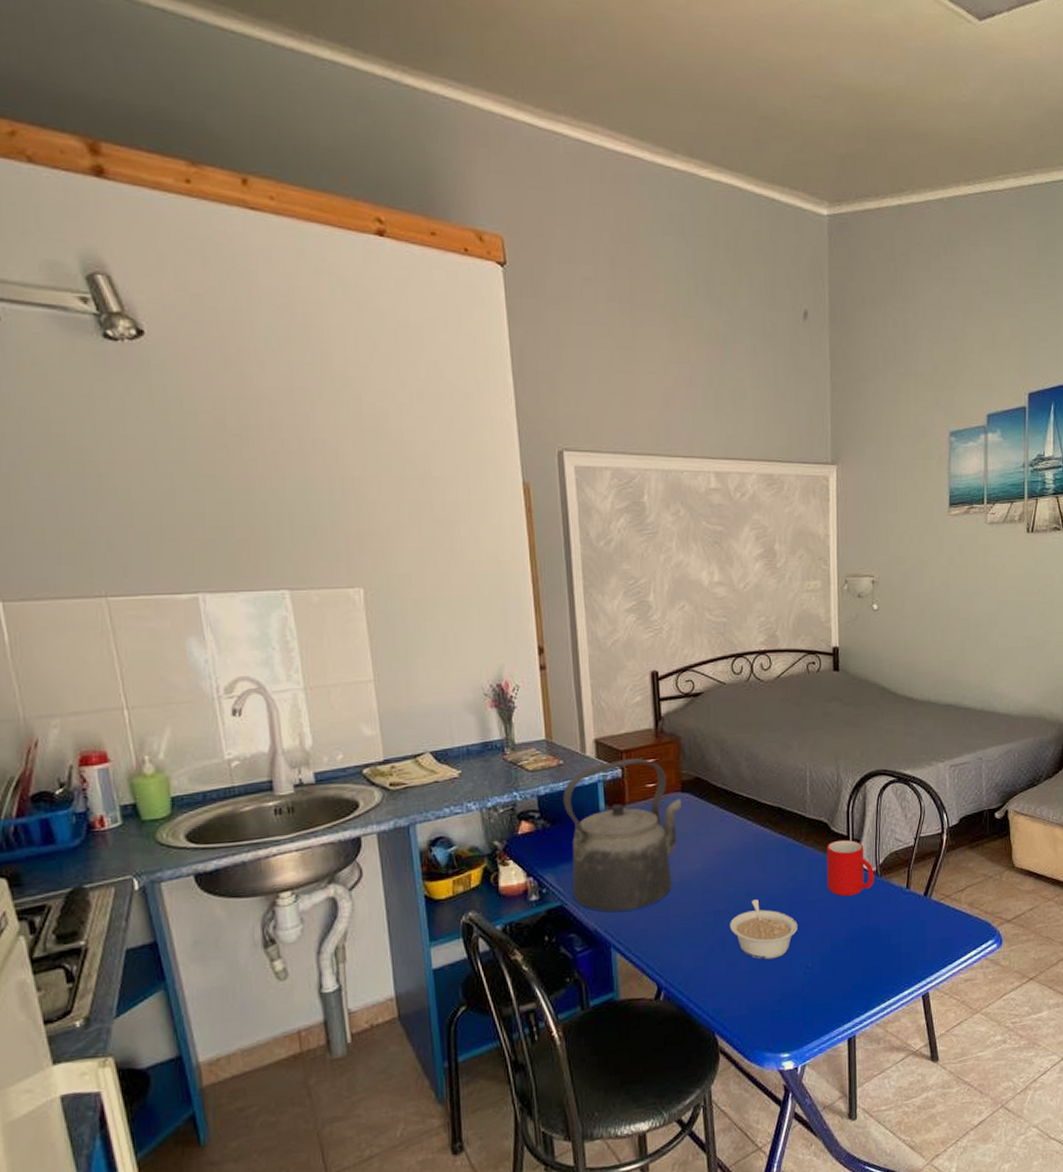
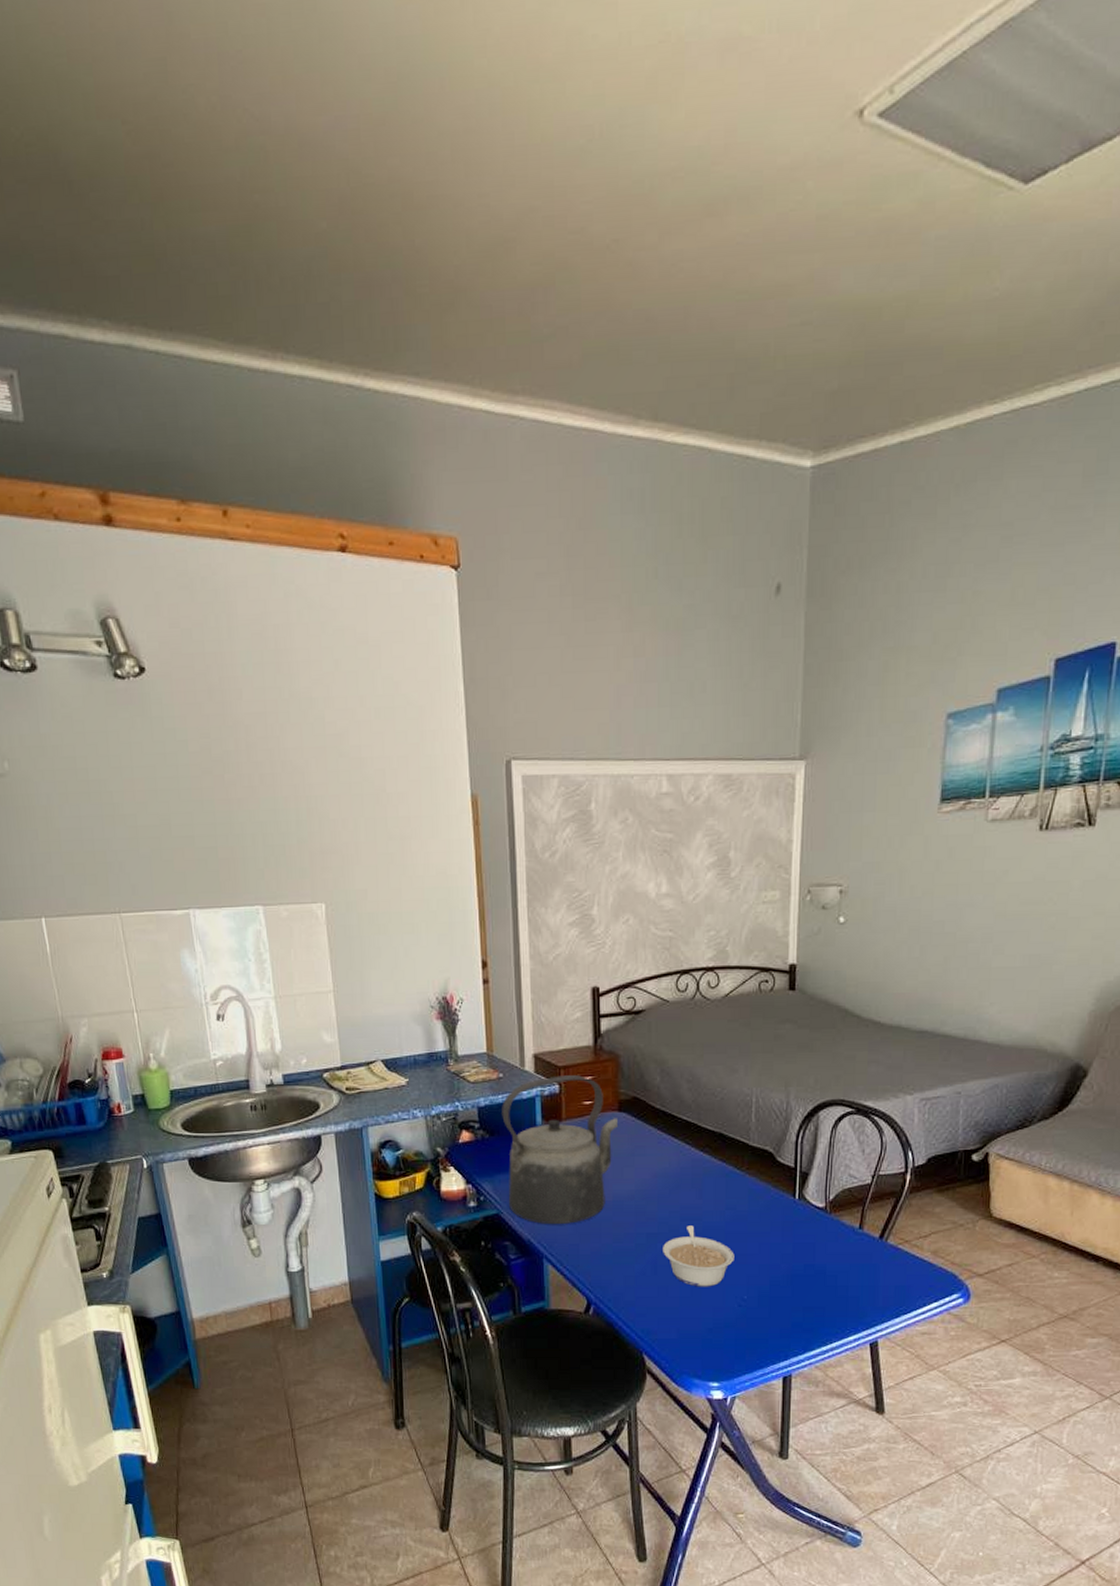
cup: present [826,839,875,897] -> none [769,1171,824,1232]

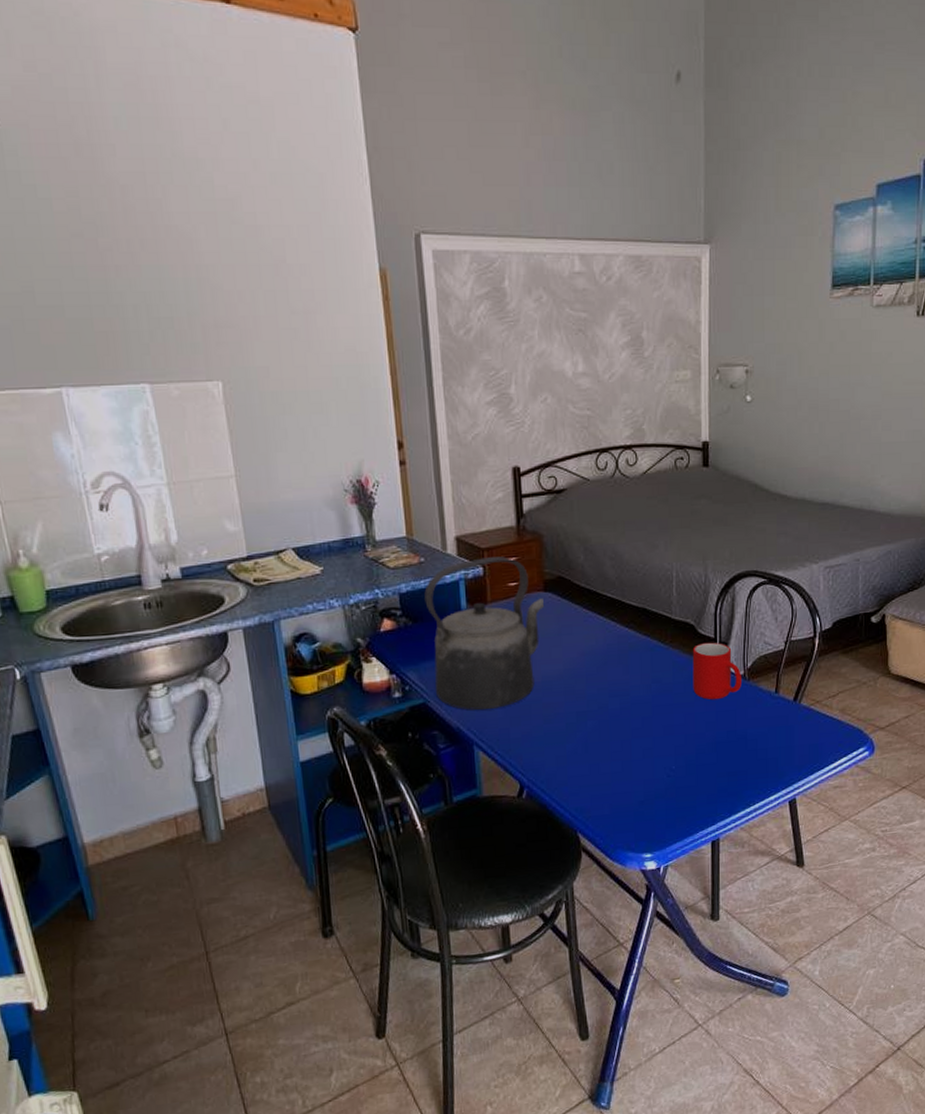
legume: present [663,1226,735,1287] -> none [593,701,662,761]
cup: none [769,1171,824,1232] -> present [692,642,743,700]

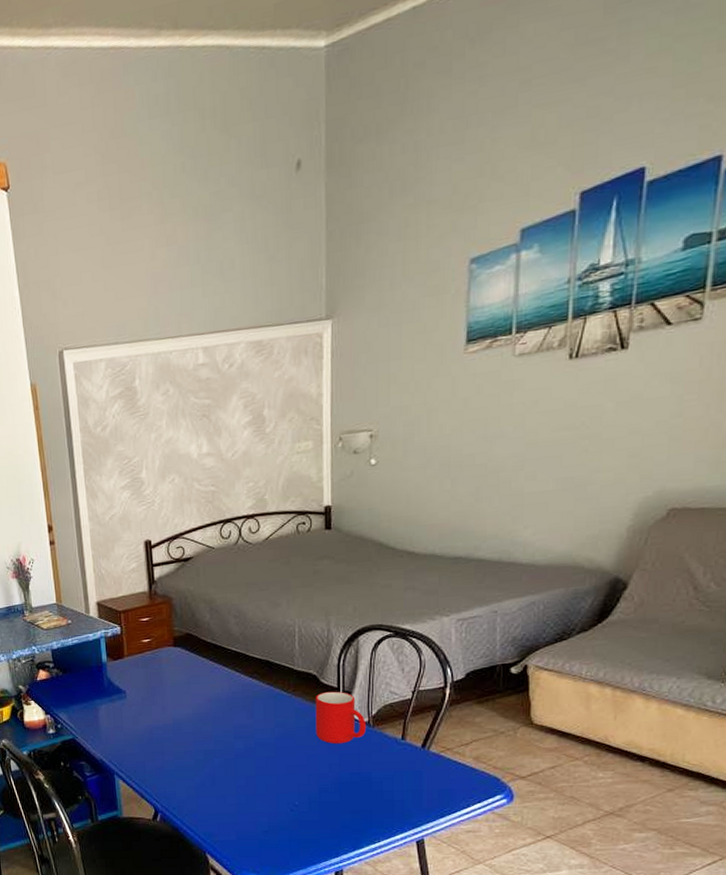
kettle: present [424,556,545,710] -> none [72,617,175,746]

